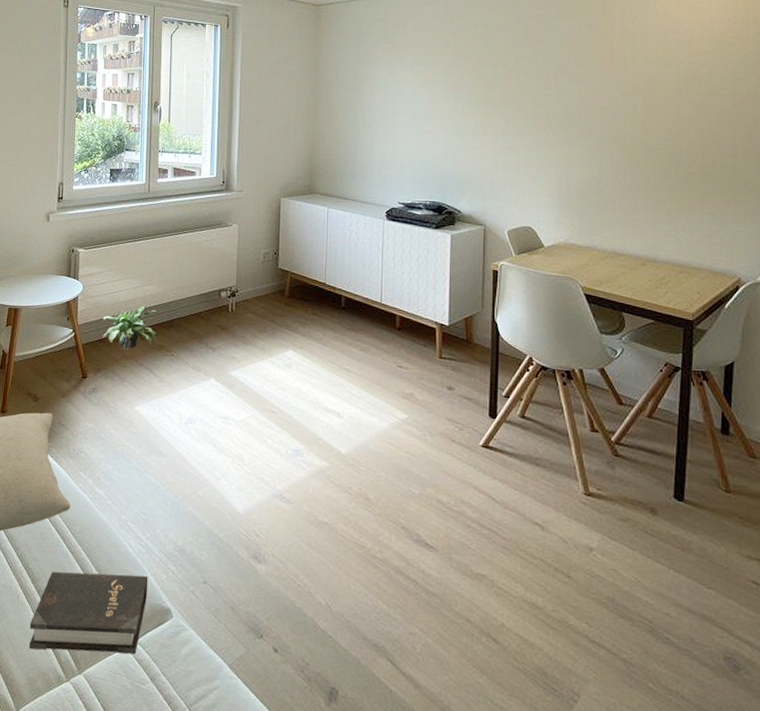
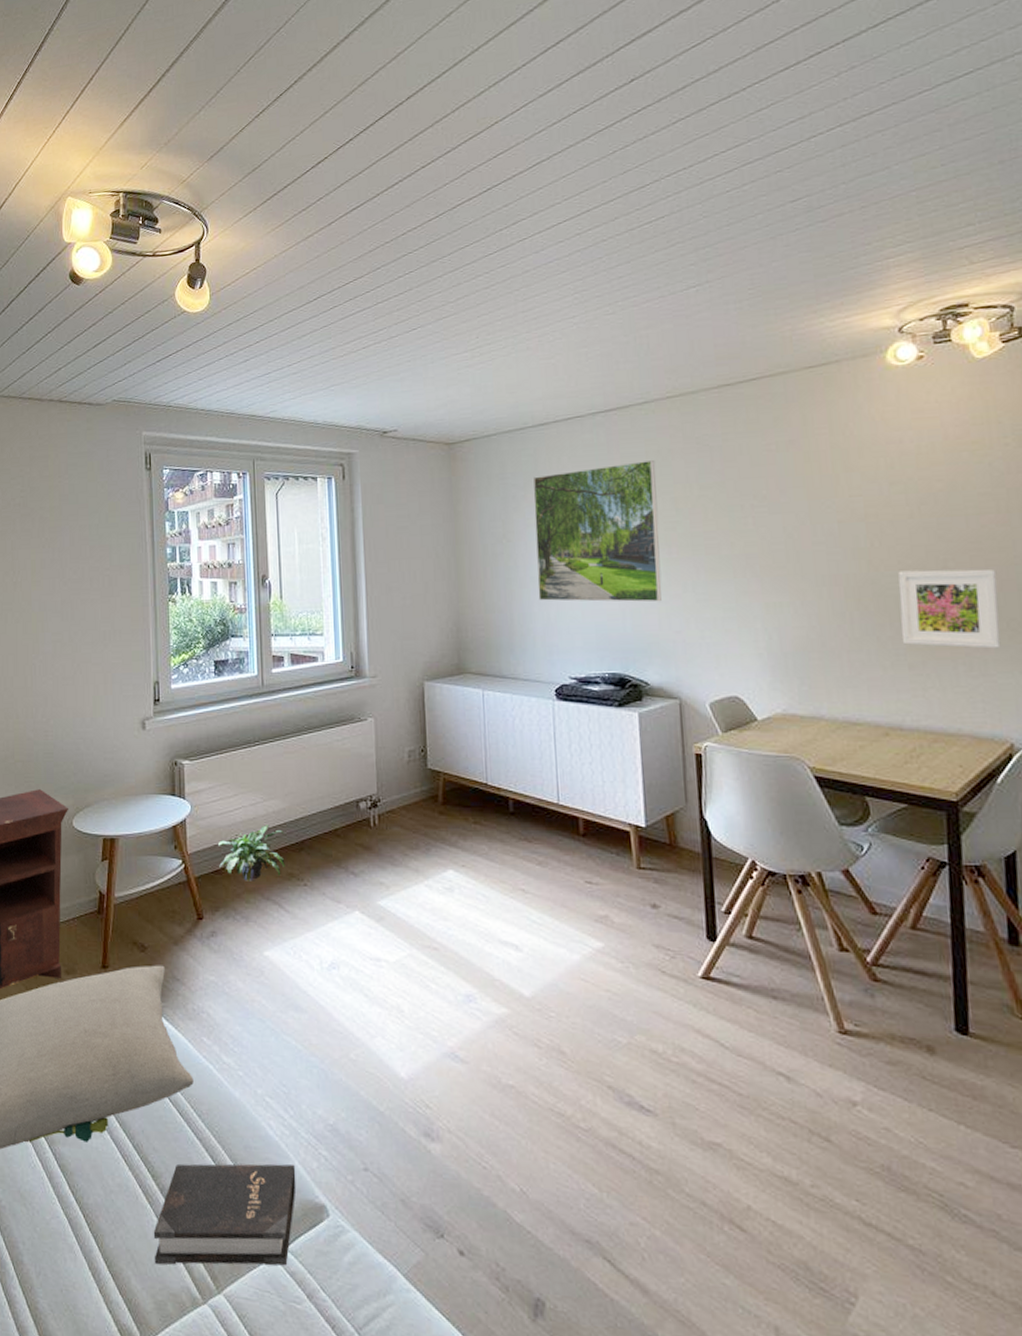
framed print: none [379,31,482,147] -> present [533,459,662,602]
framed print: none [663,136,741,203] -> present [898,569,1001,649]

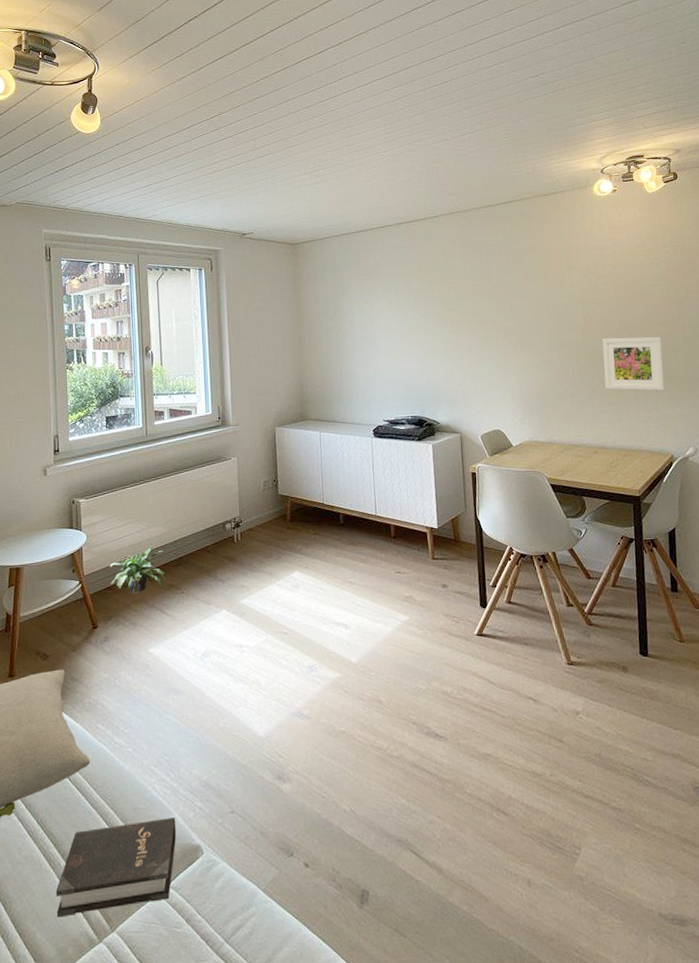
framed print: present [533,459,662,602] -> none [356,258,448,364]

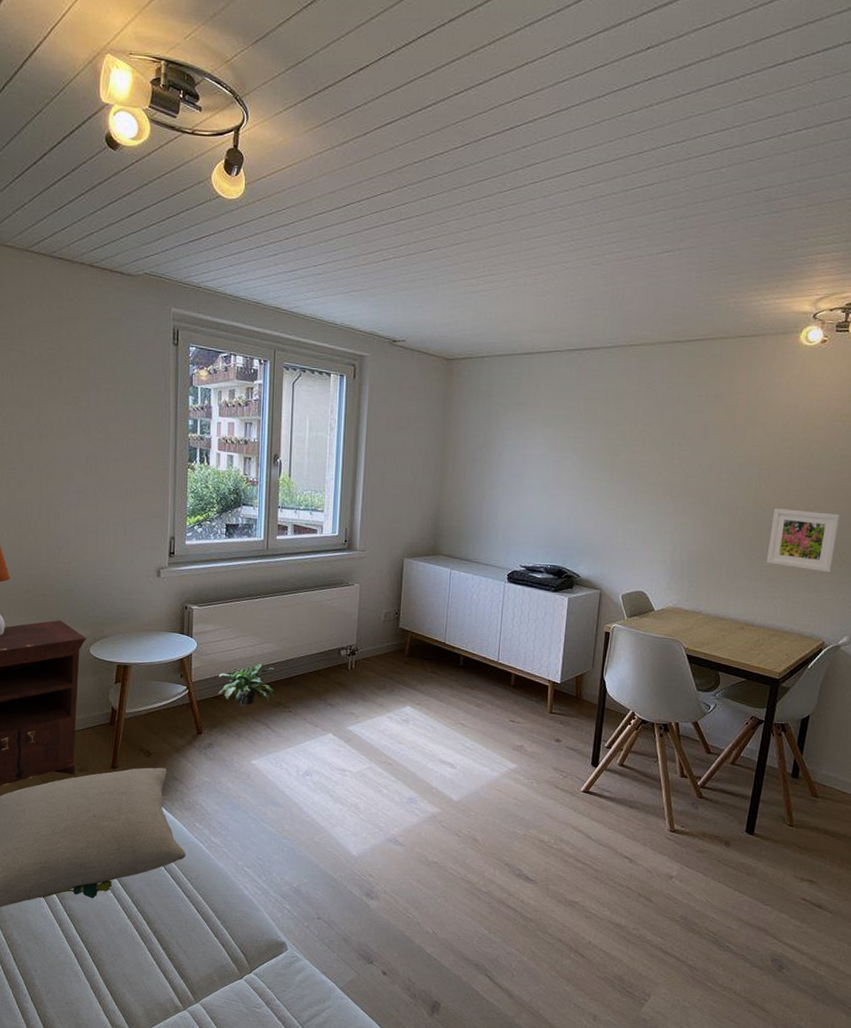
hardback book: present [55,816,177,918] -> none [146,914,264,985]

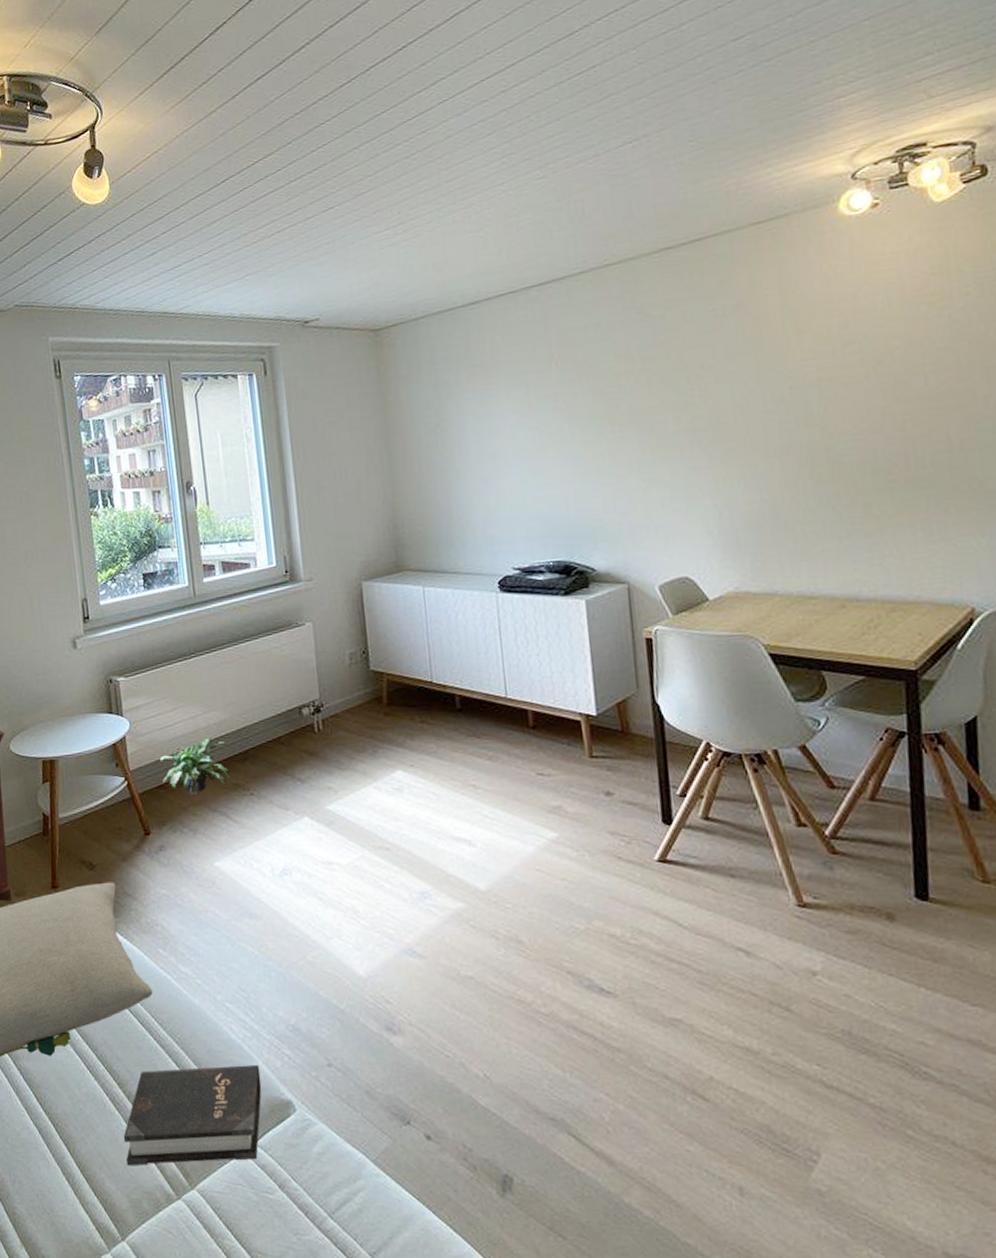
hardback book: none [146,914,264,985] -> present [123,1064,262,1166]
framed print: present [766,508,841,573] -> none [854,428,962,513]

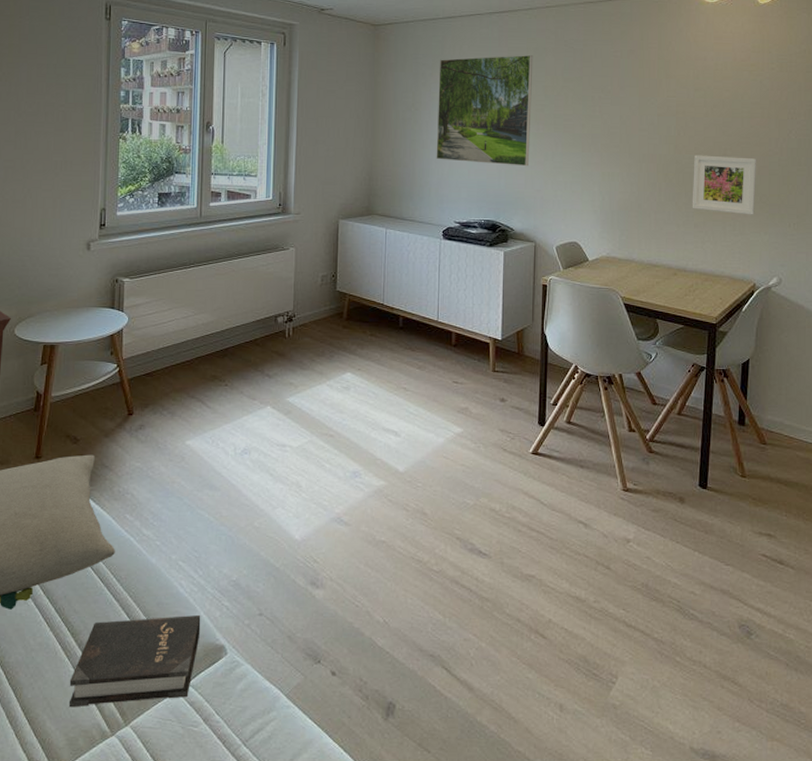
potted plant: present [160,737,230,794] -> none [151,335,211,382]
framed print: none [465,333,606,491] -> present [436,54,533,167]
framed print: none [854,428,962,513] -> present [692,155,757,215]

